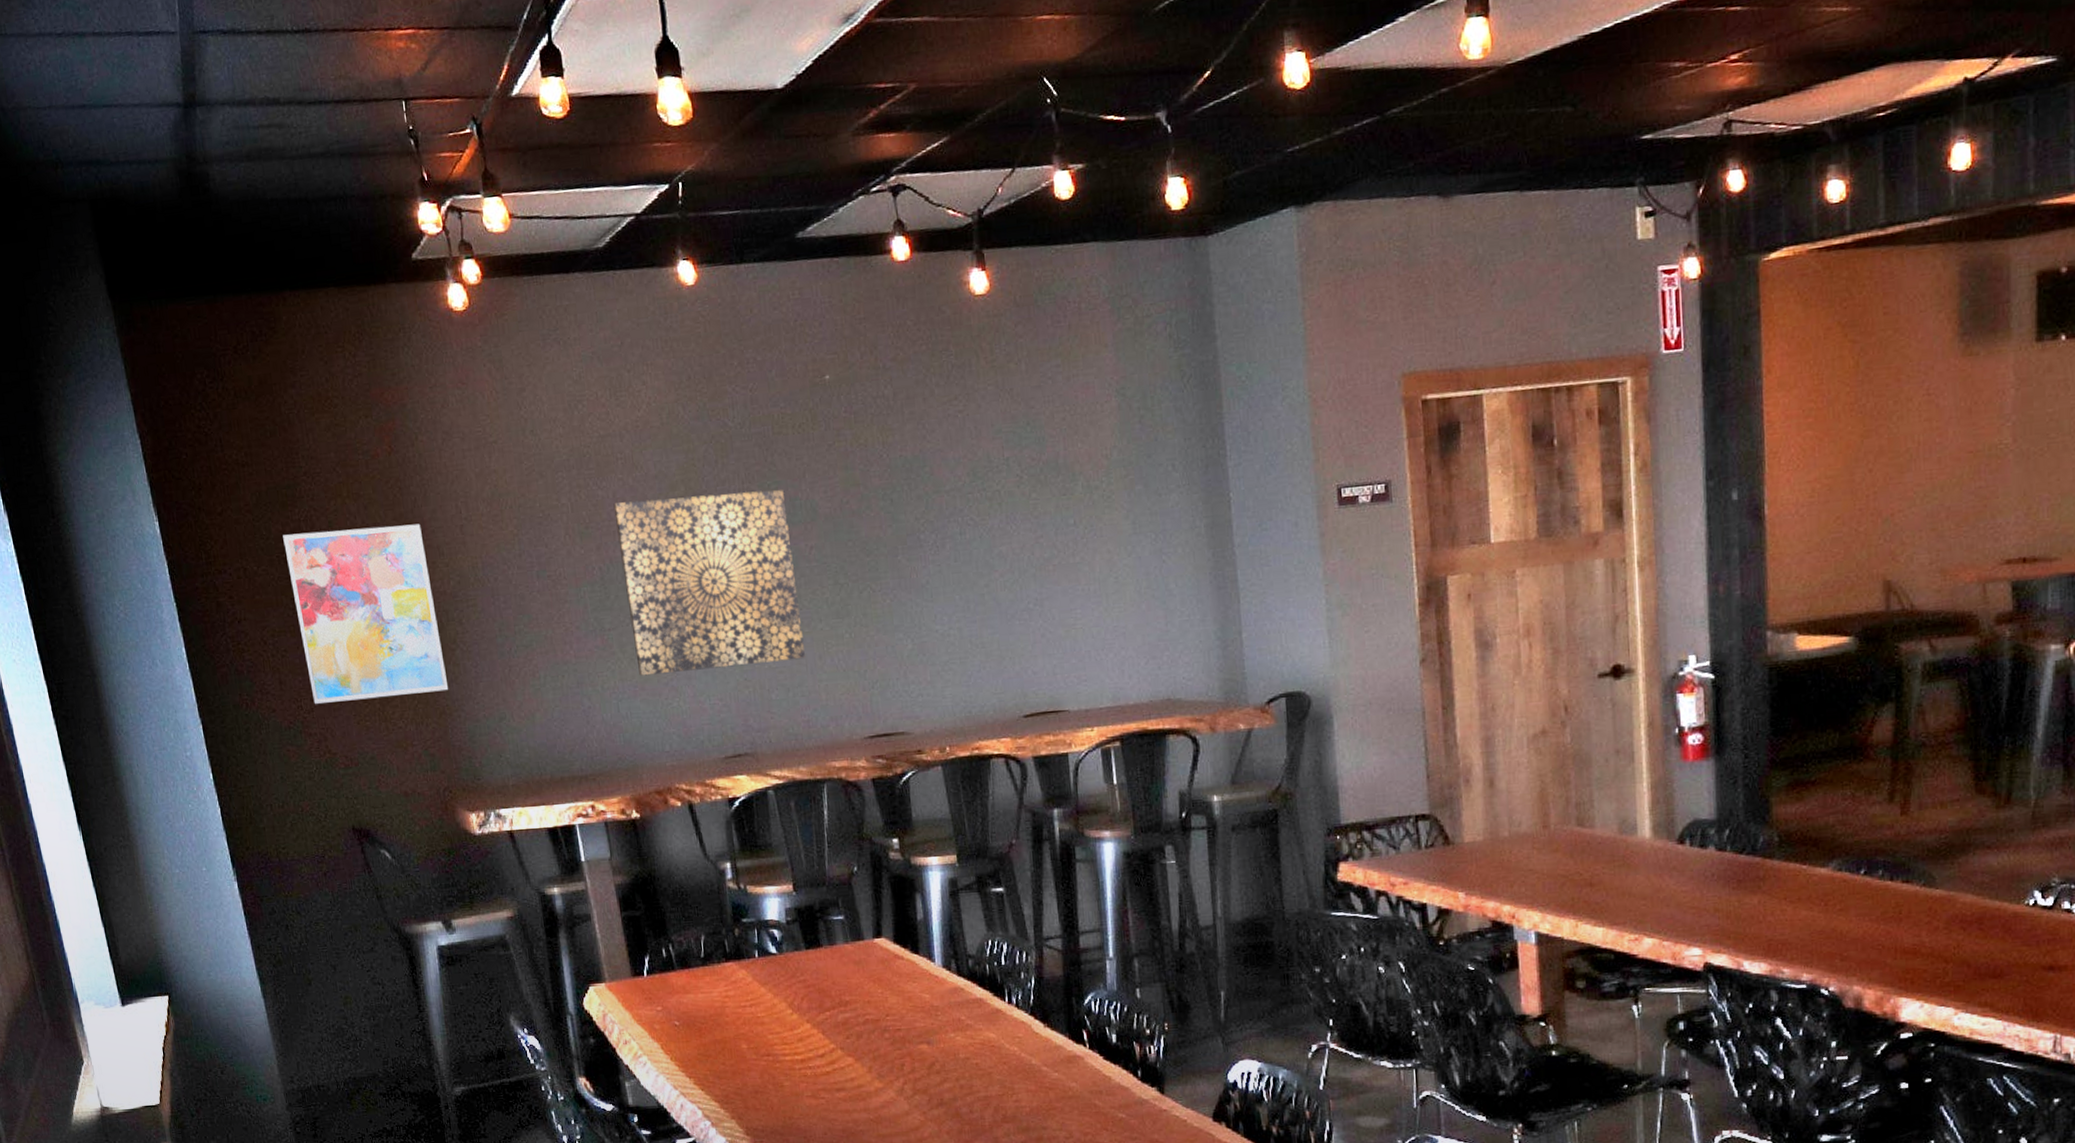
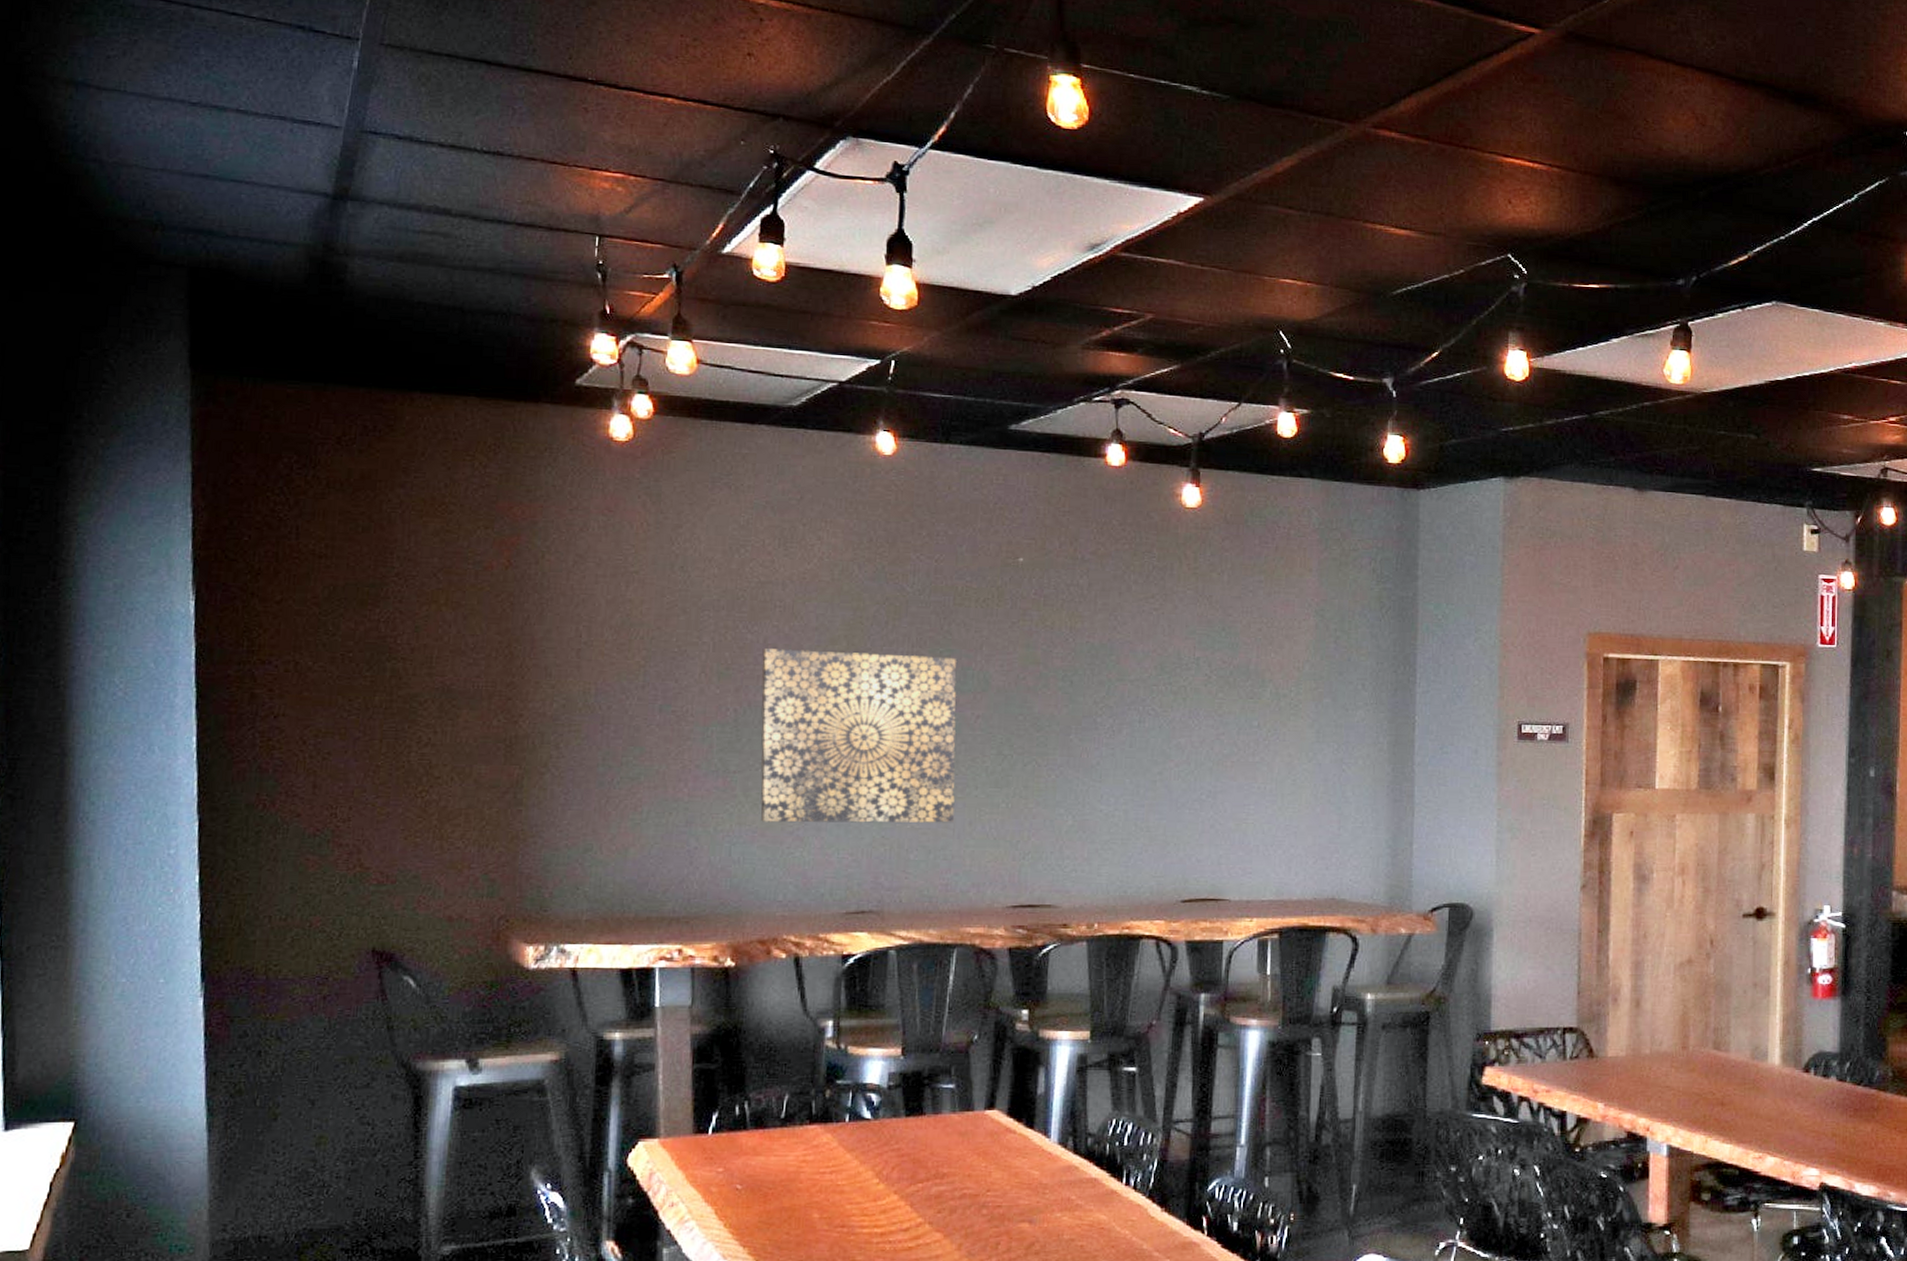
wall art: present [283,523,449,704] -> none [352,633,529,815]

